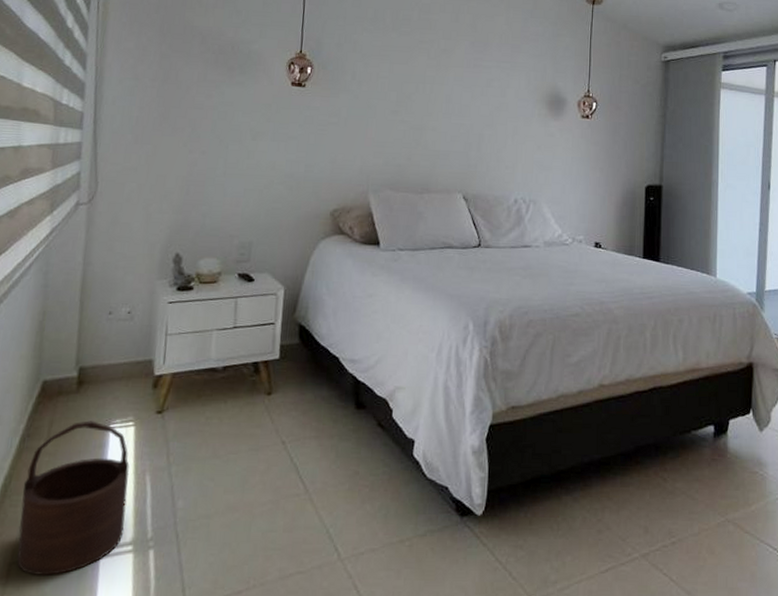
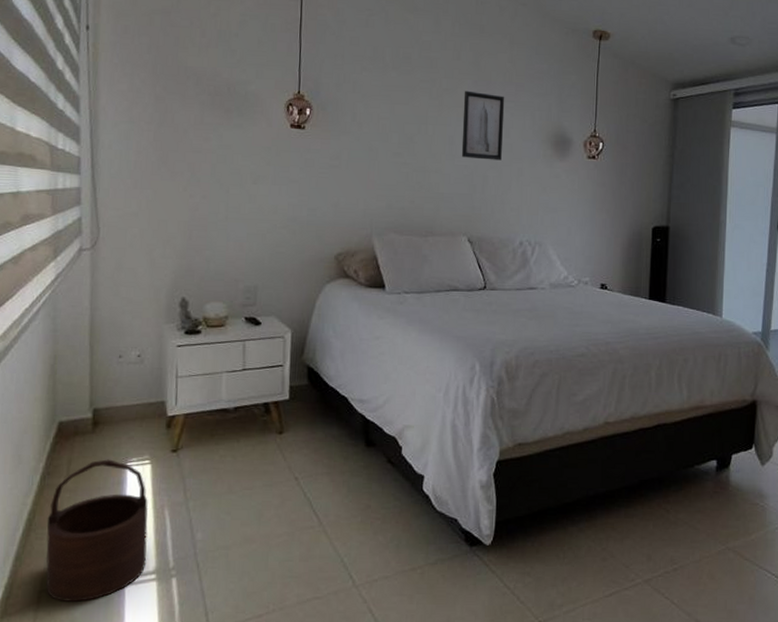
wall art: none [458,51,501,119] -> present [461,90,505,160]

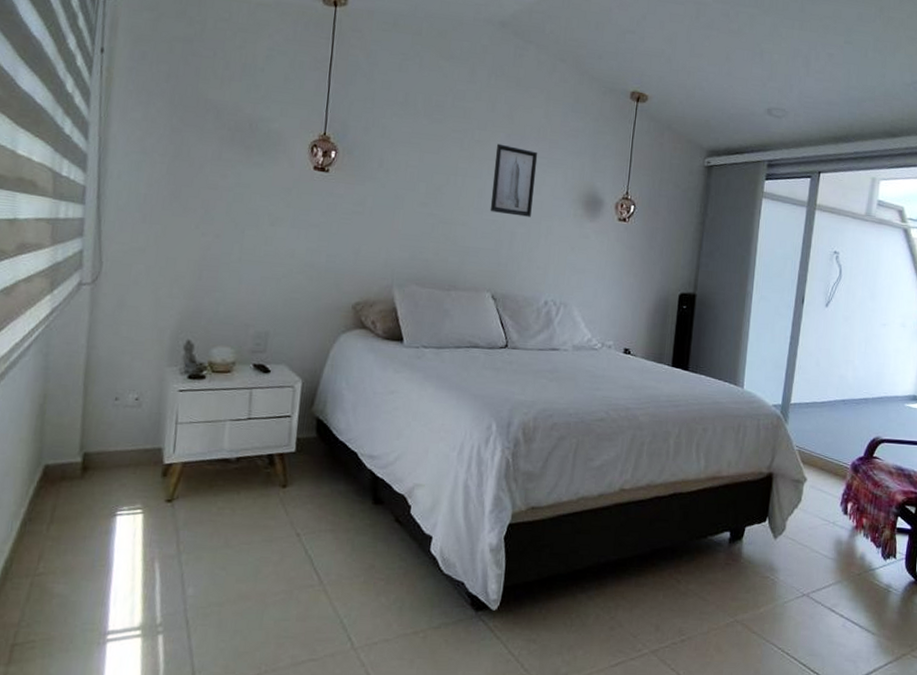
wooden bucket: present [45,459,149,603] -> none [19,507,138,658]

